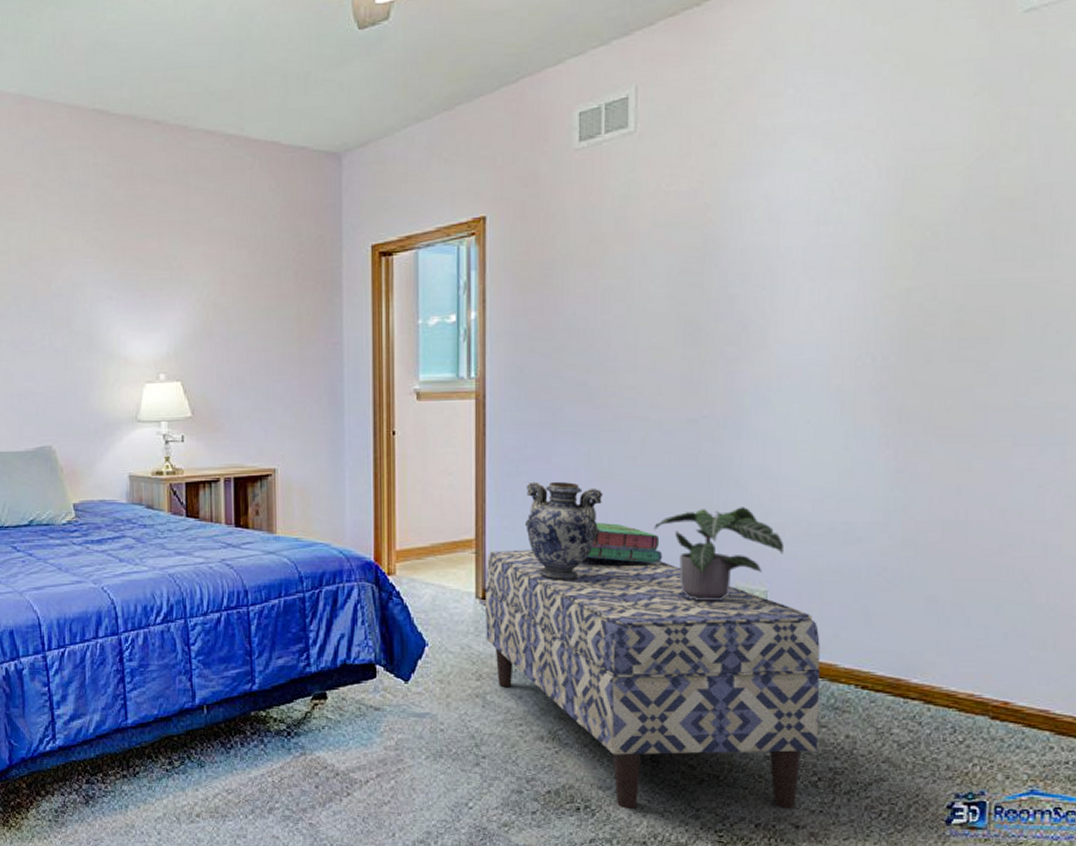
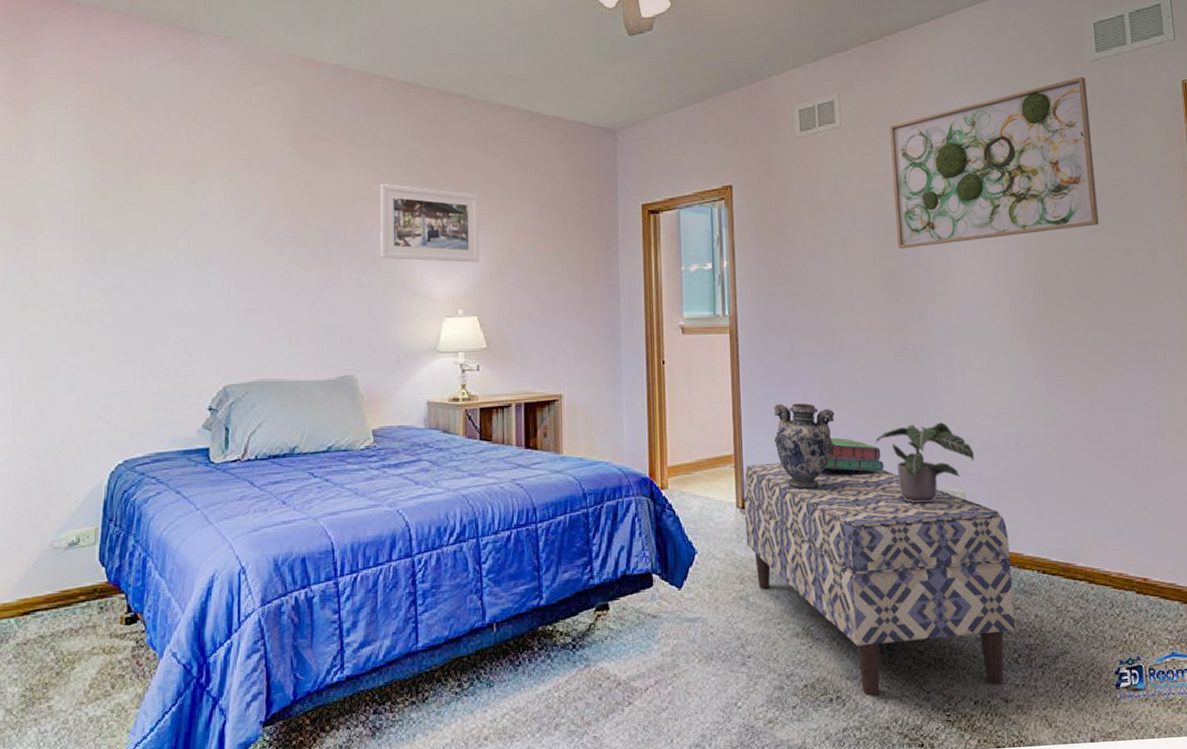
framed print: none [71,233,182,321] -> present [380,184,480,263]
wall art: none [702,36,1011,290] -> present [890,76,1099,248]

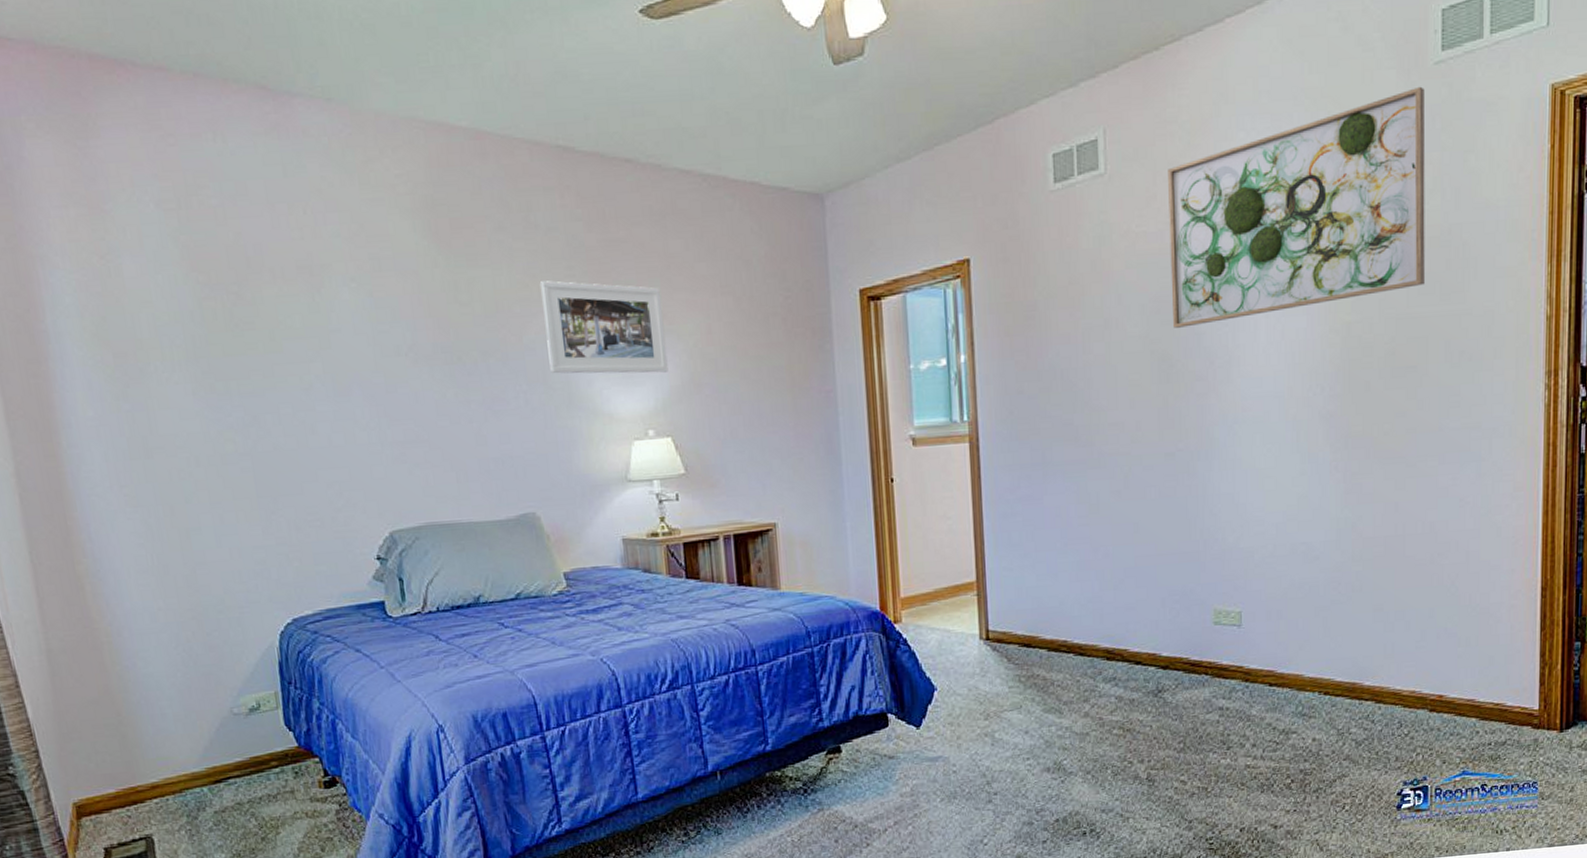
bench: present [744,462,1016,696] -> none [987,588,1290,828]
decorative vase: present [773,403,835,489] -> none [1021,520,1092,616]
stack of books: present [825,437,884,472] -> none [1080,557,1149,593]
potted plant: present [876,422,975,503] -> none [1140,534,1255,625]

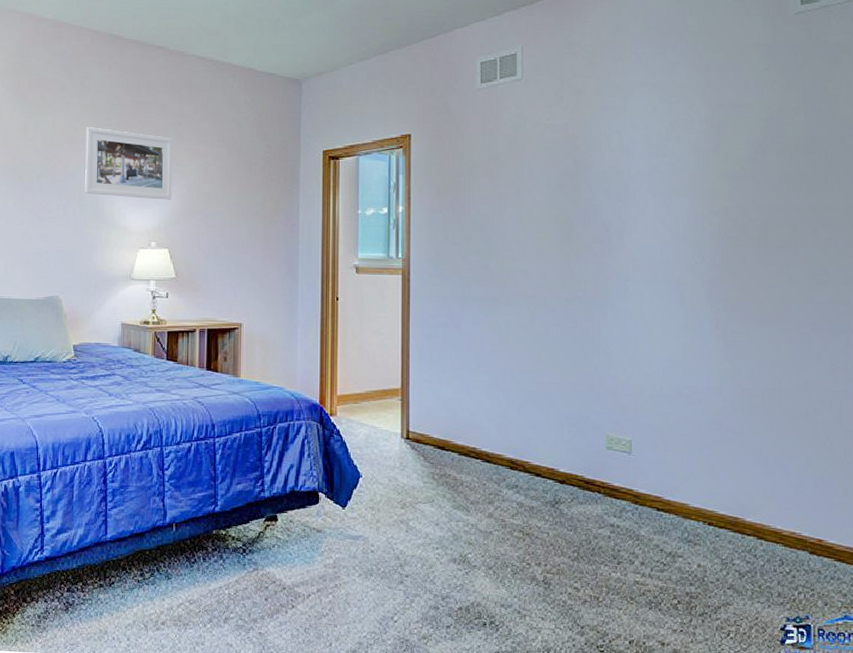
wall art: present [1168,86,1426,328] -> none [573,30,792,200]

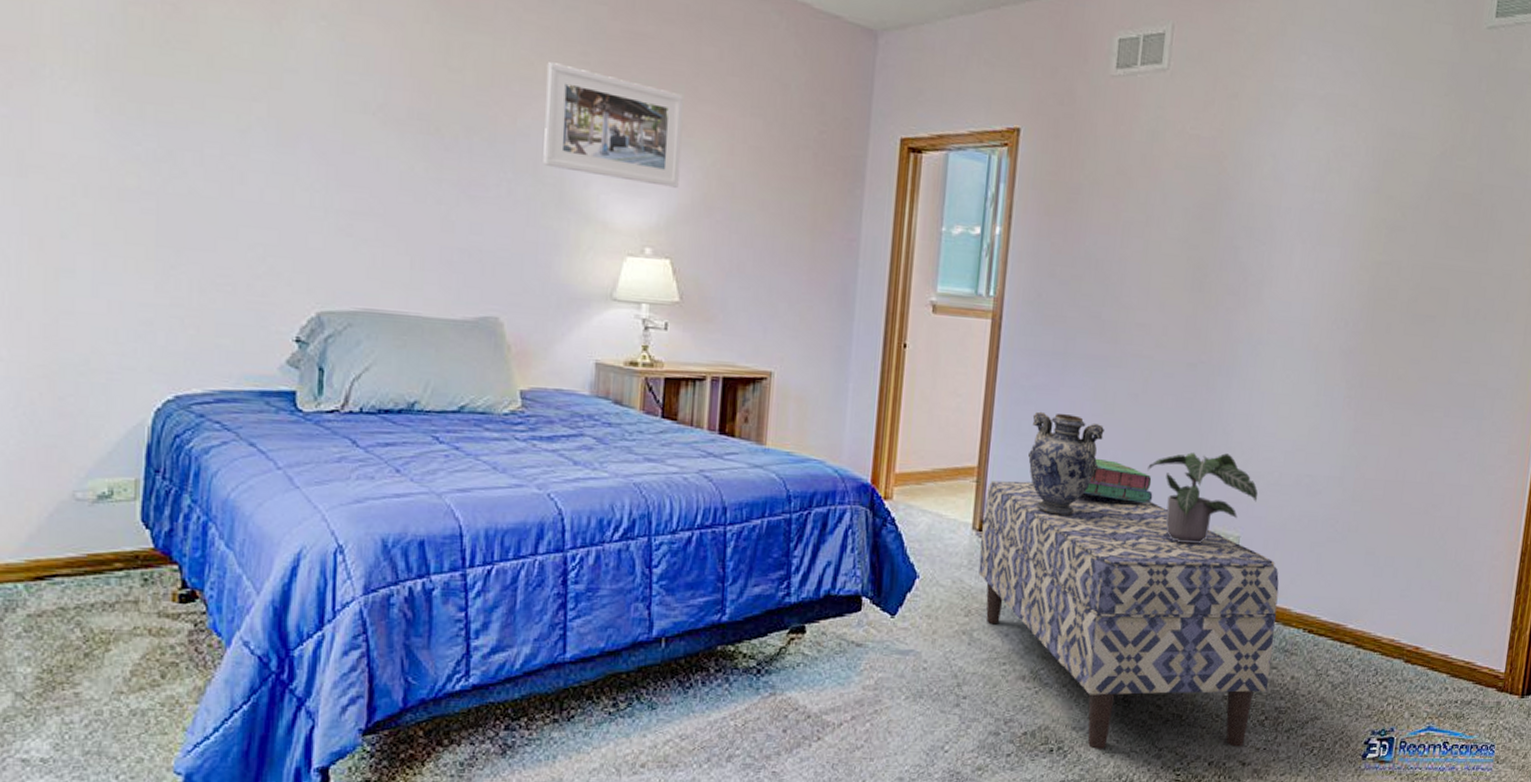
bench: none [409,398,677,628] -> present [978,481,1279,749]
decorative vase: none [441,343,501,426] -> present [1028,411,1104,516]
stack of books: none [490,378,549,414] -> present [1083,458,1153,503]
potted plant: none [542,371,644,447] -> present [1147,452,1258,544]

